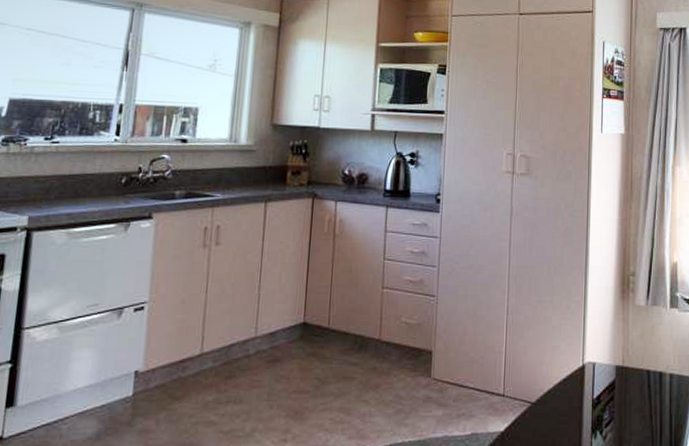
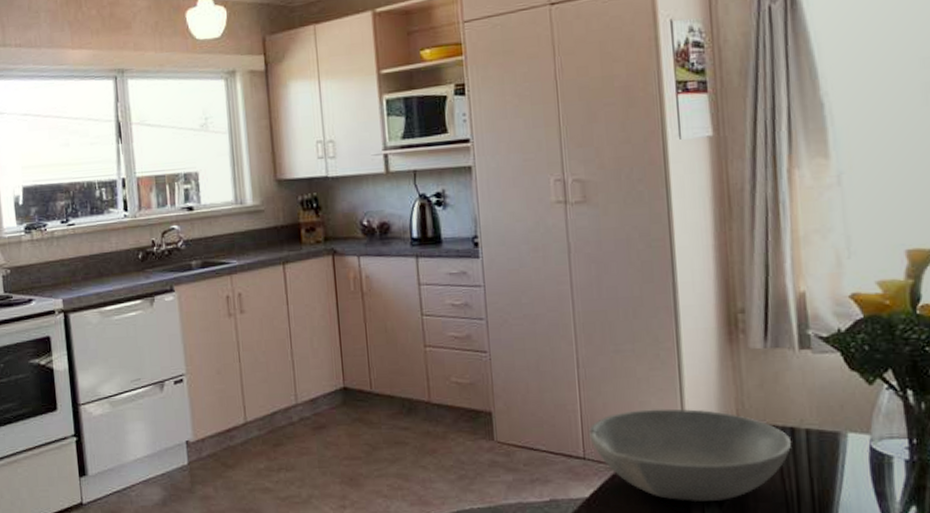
bowl: none [509,353,660,435] -> present [588,408,792,501]

